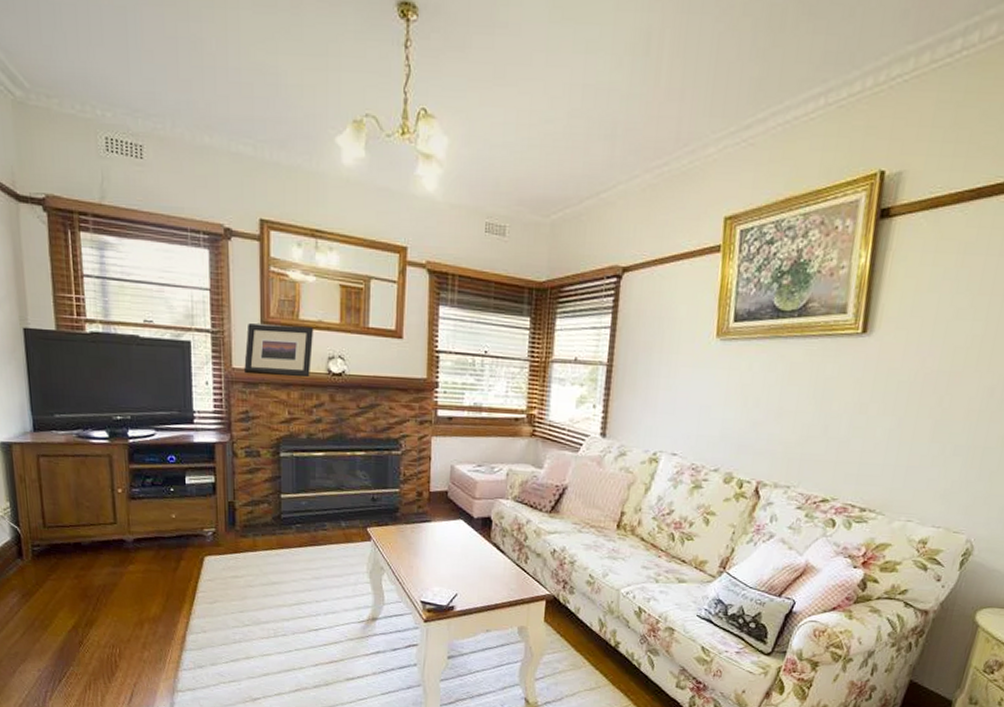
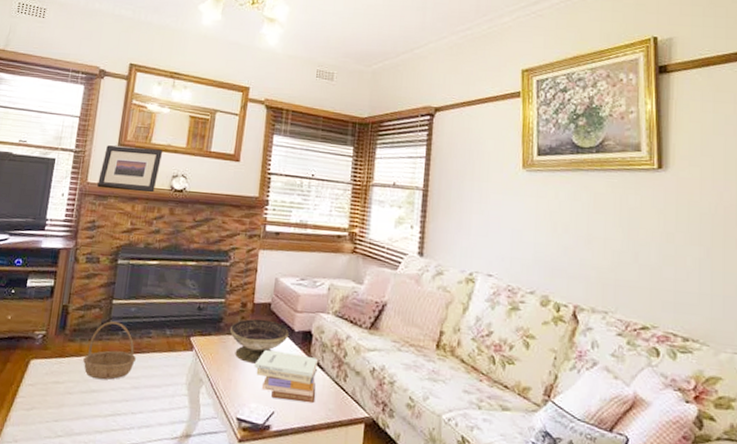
basket: none [259,516,314,572] -> present [83,321,137,380]
decorative bowl: none [406,507,468,550] -> present [229,318,289,364]
books: none [434,536,500,584] -> present [254,349,319,402]

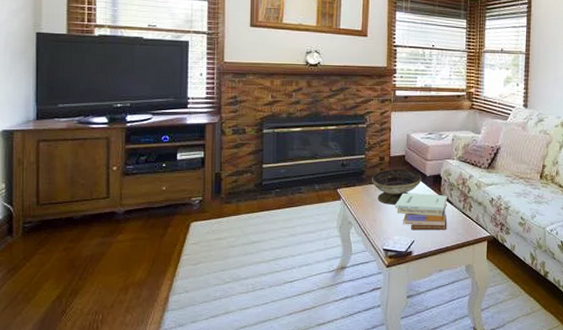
basket: present [83,321,137,380] -> none [241,183,291,232]
picture frame: present [97,145,163,193] -> none [235,27,295,68]

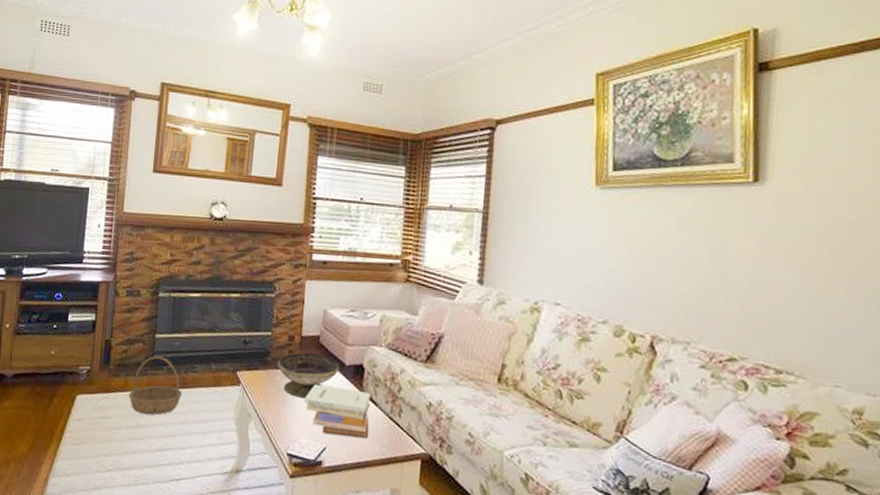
basket: none [241,183,291,232] -> present [129,356,183,415]

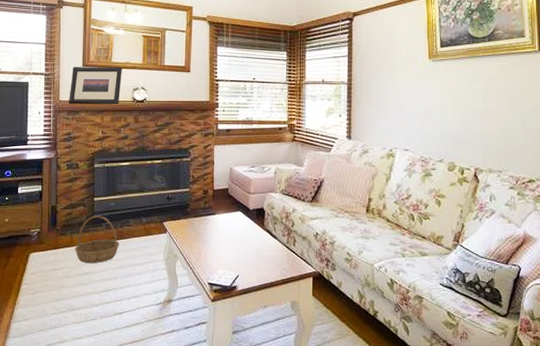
picture frame: none [134,172,201,222] -> present [69,67,123,105]
decorative bowl: present [277,352,339,399] -> none [195,202,245,238]
books: present [303,383,372,438] -> none [219,226,272,265]

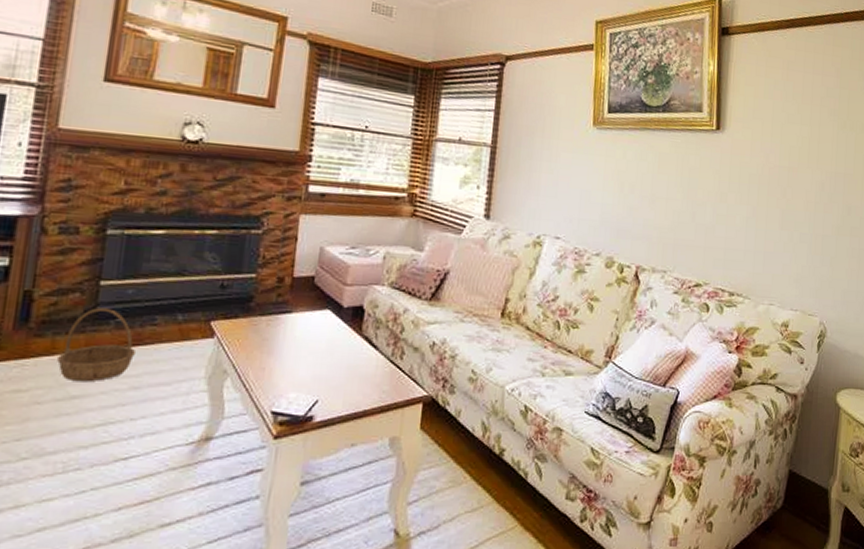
picture frame: present [69,67,123,105] -> none [73,80,171,144]

